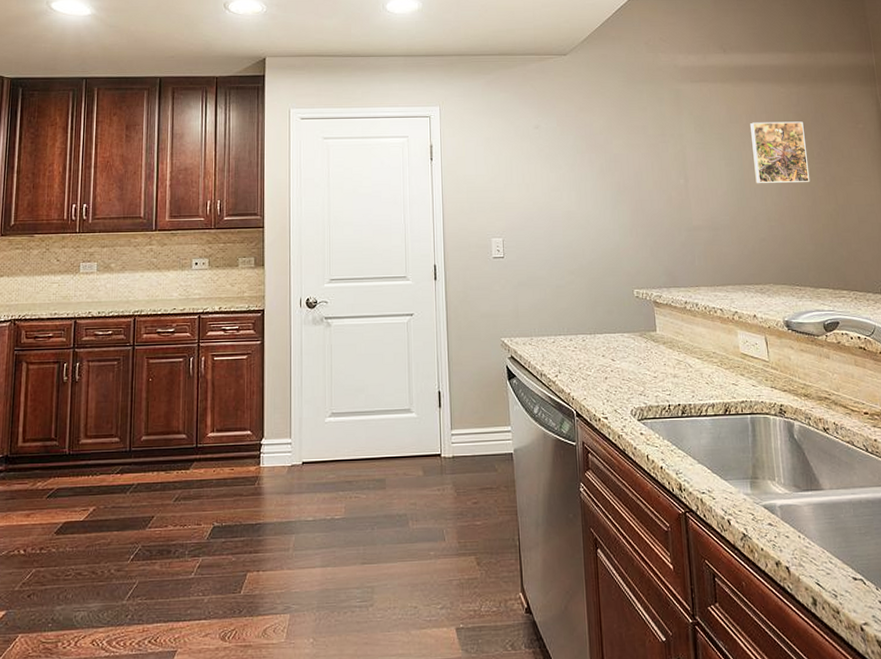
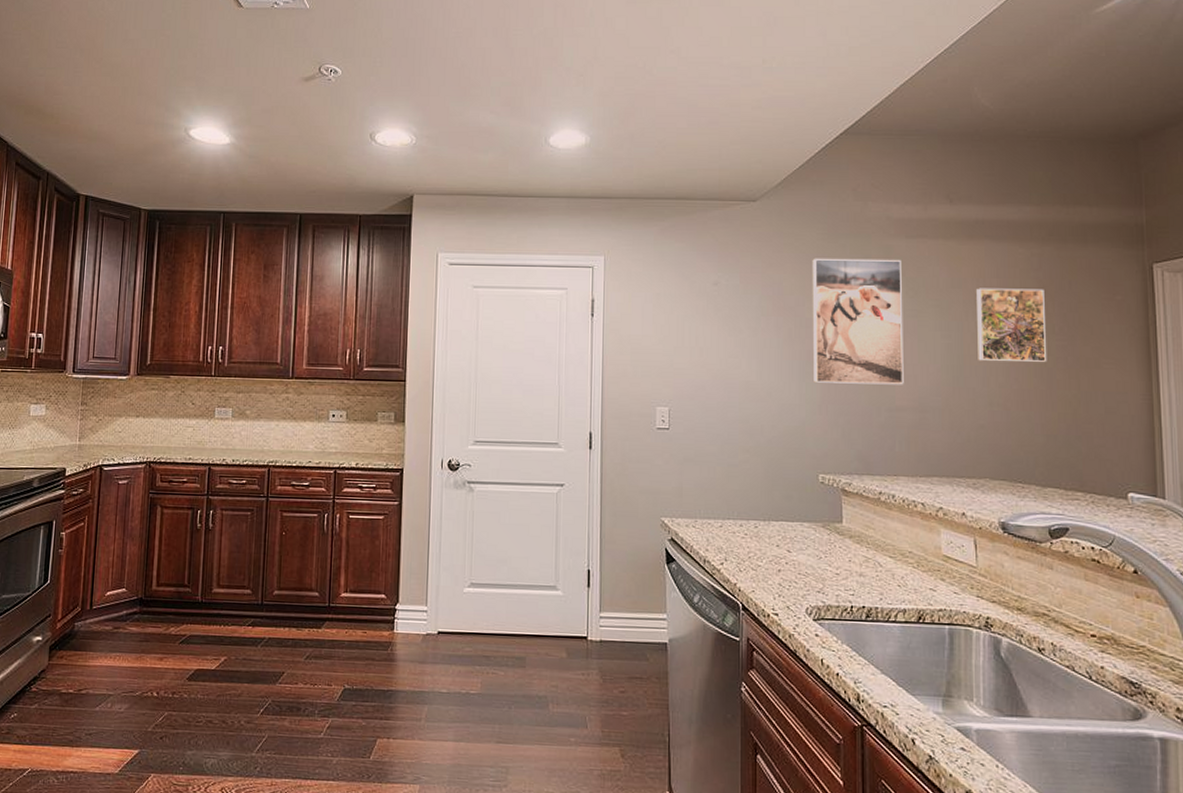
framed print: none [616,101,698,209] -> present [812,258,904,385]

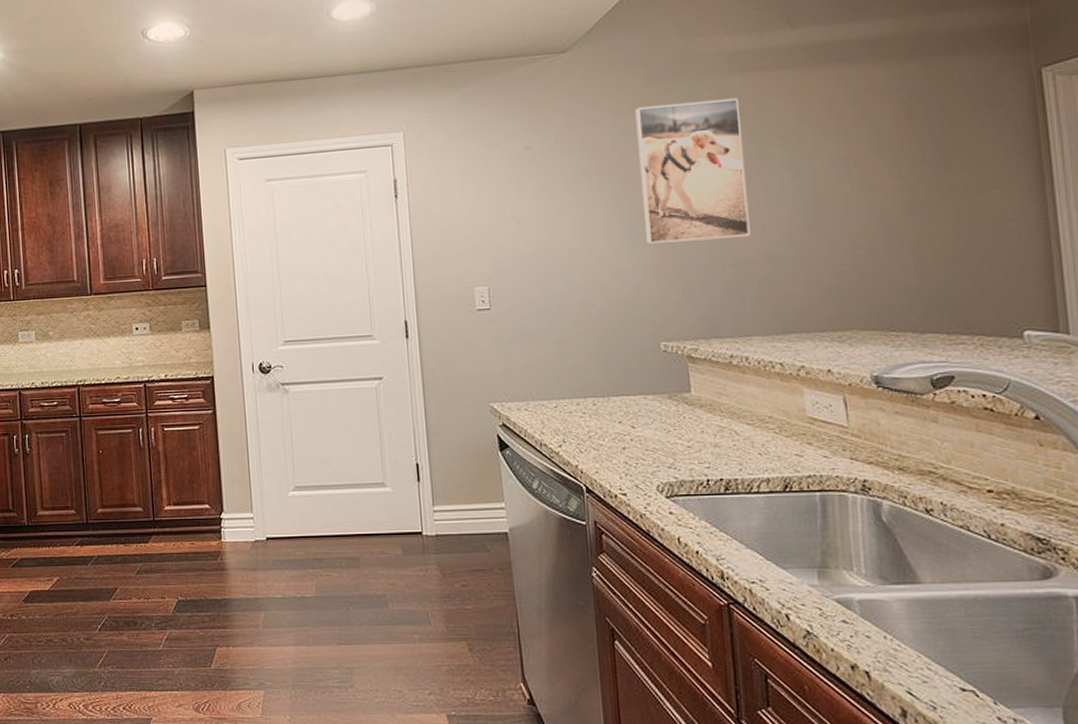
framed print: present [975,288,1047,362] -> none [827,112,918,201]

